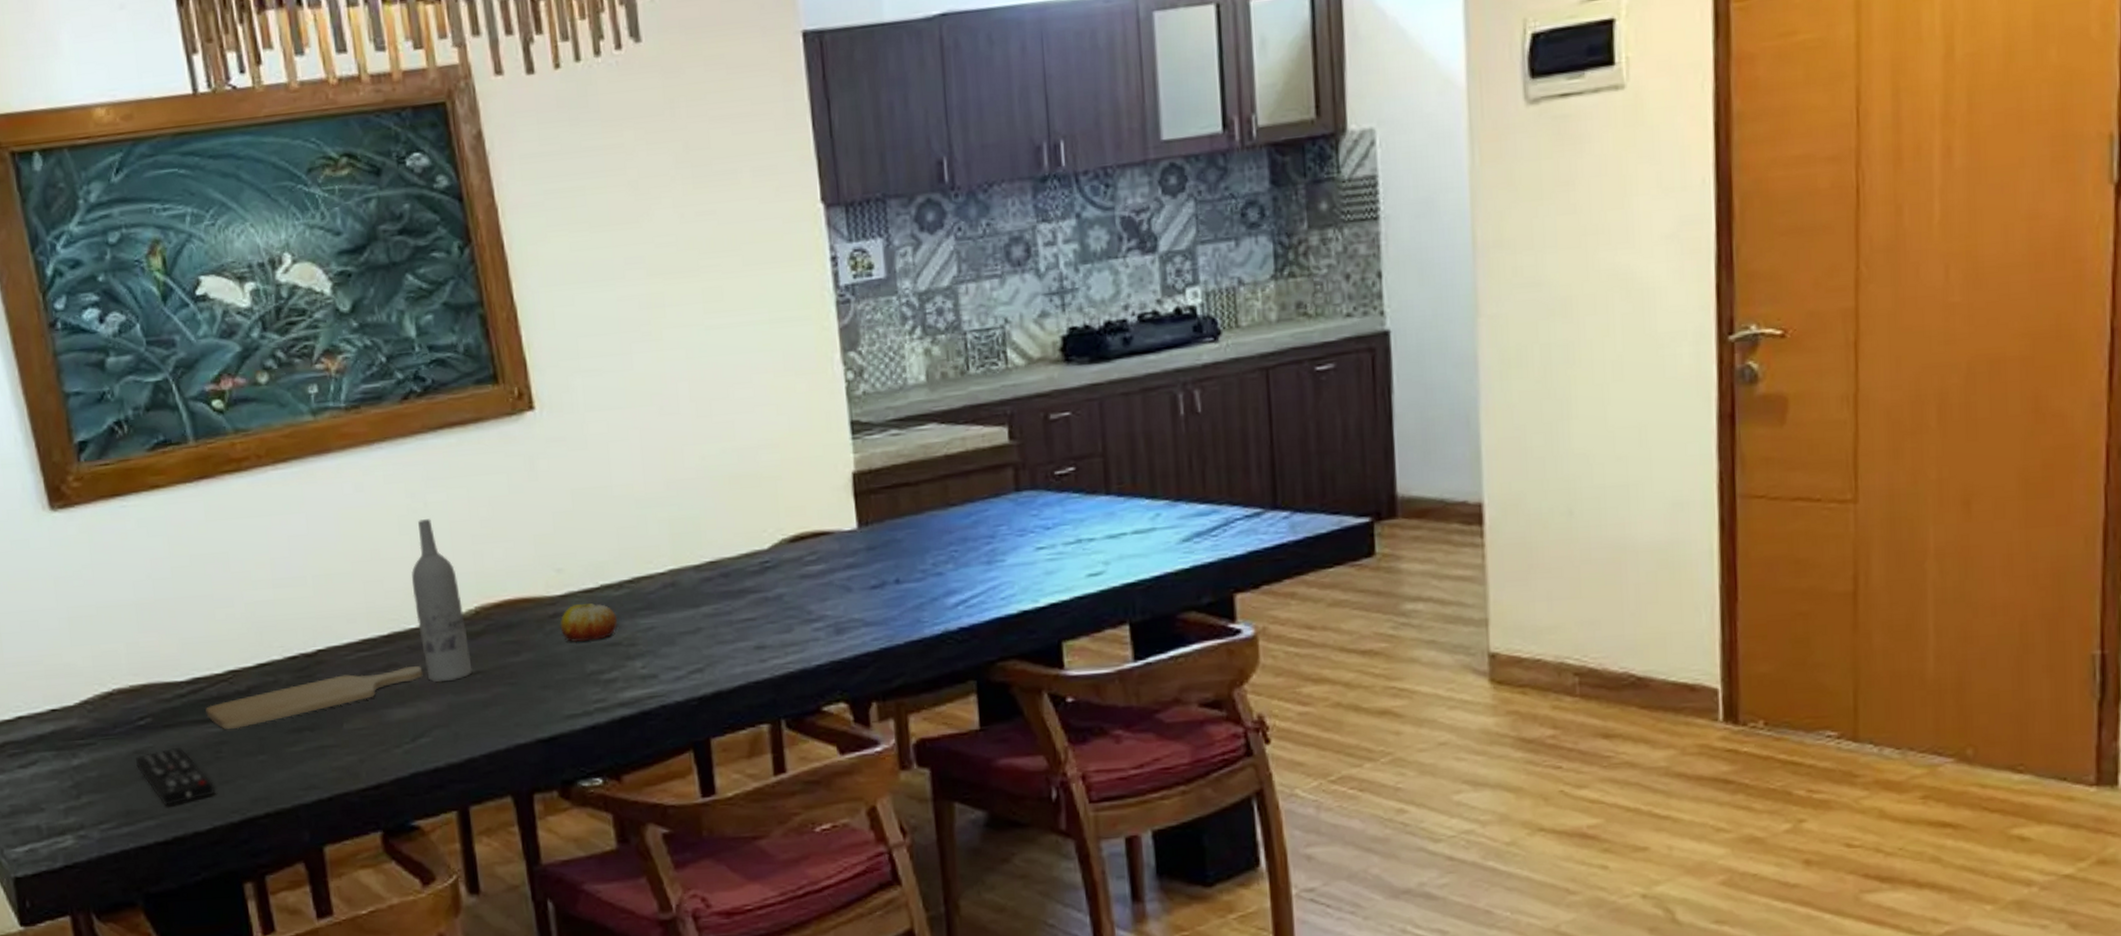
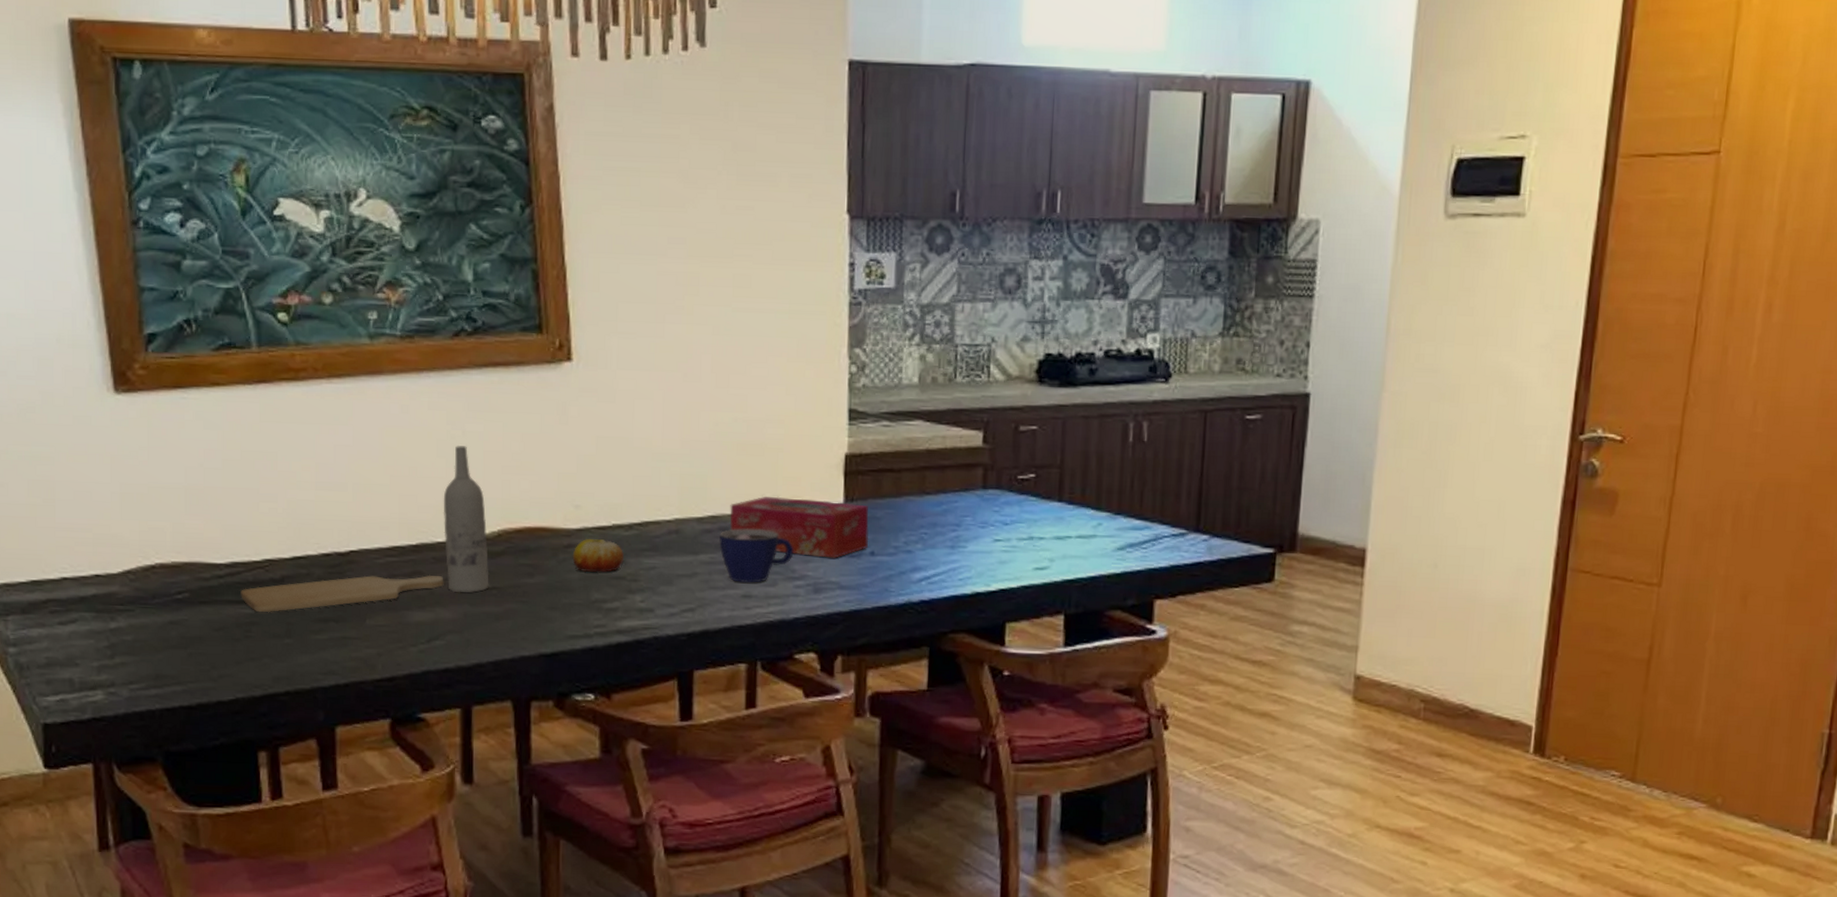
remote control: present [135,747,216,806] -> none [169,622,242,675]
cup: none [721,569,807,633] -> present [719,529,794,583]
tissue box: none [729,527,892,594] -> present [729,496,869,558]

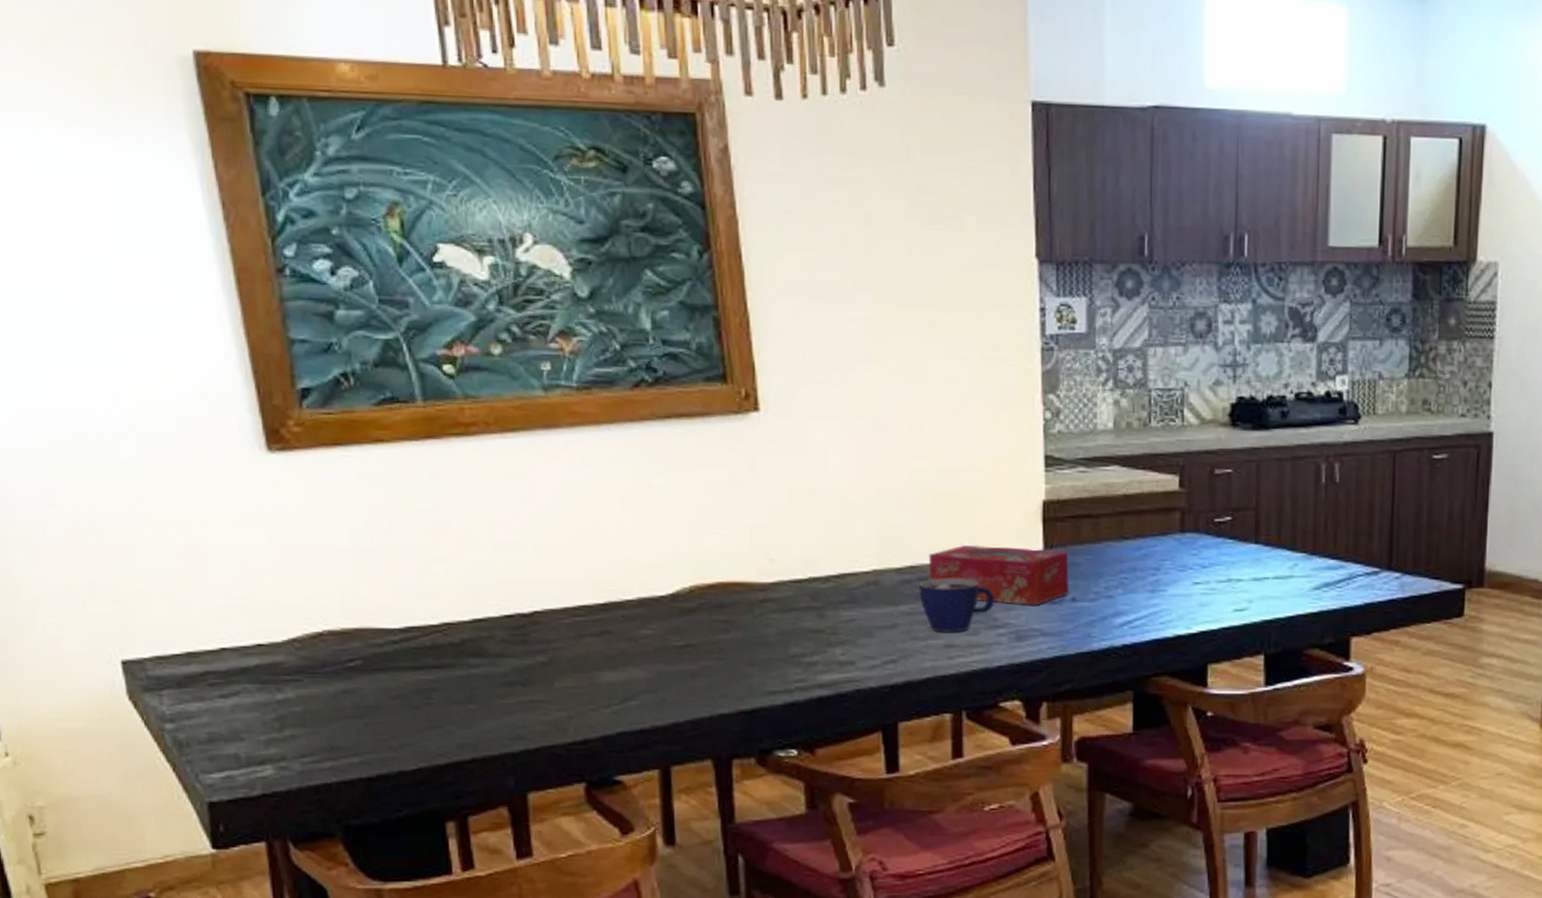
chopping board: present [241,574,444,613] -> none [418,634,635,678]
wine bottle: present [443,446,489,593] -> none [630,500,683,652]
fruit: present [572,538,625,573] -> none [768,592,823,627]

